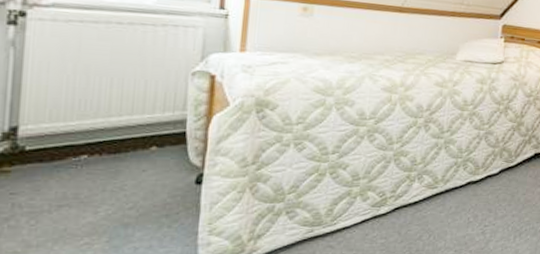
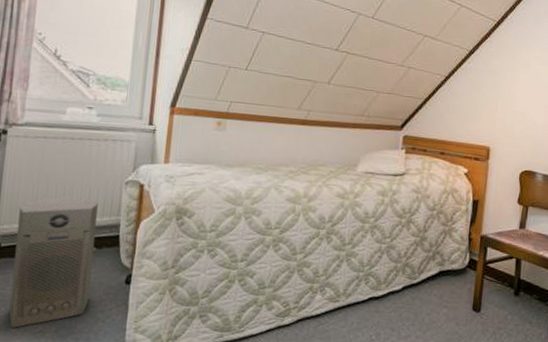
air purifier: none [41,90,157,242] -> present [9,197,98,328]

